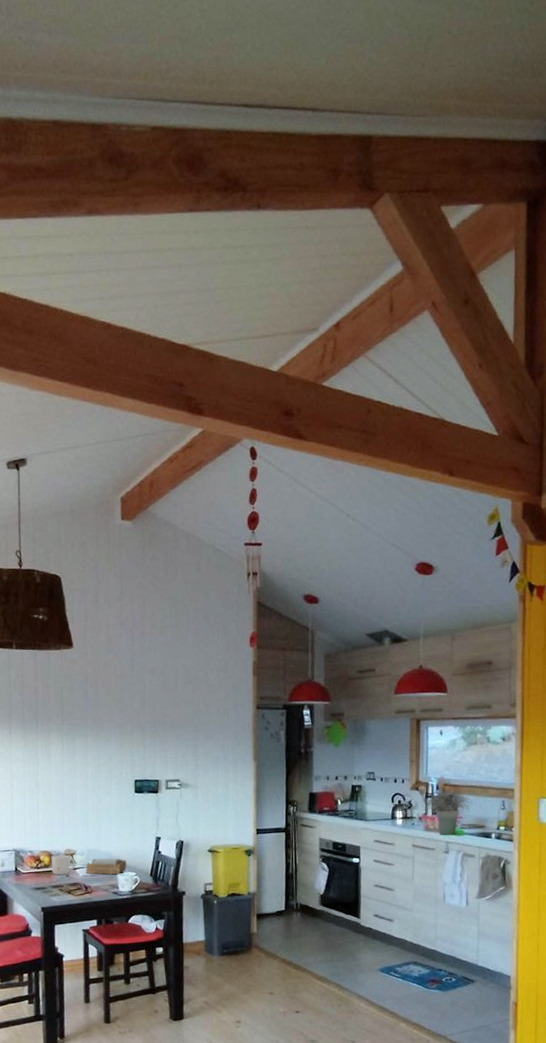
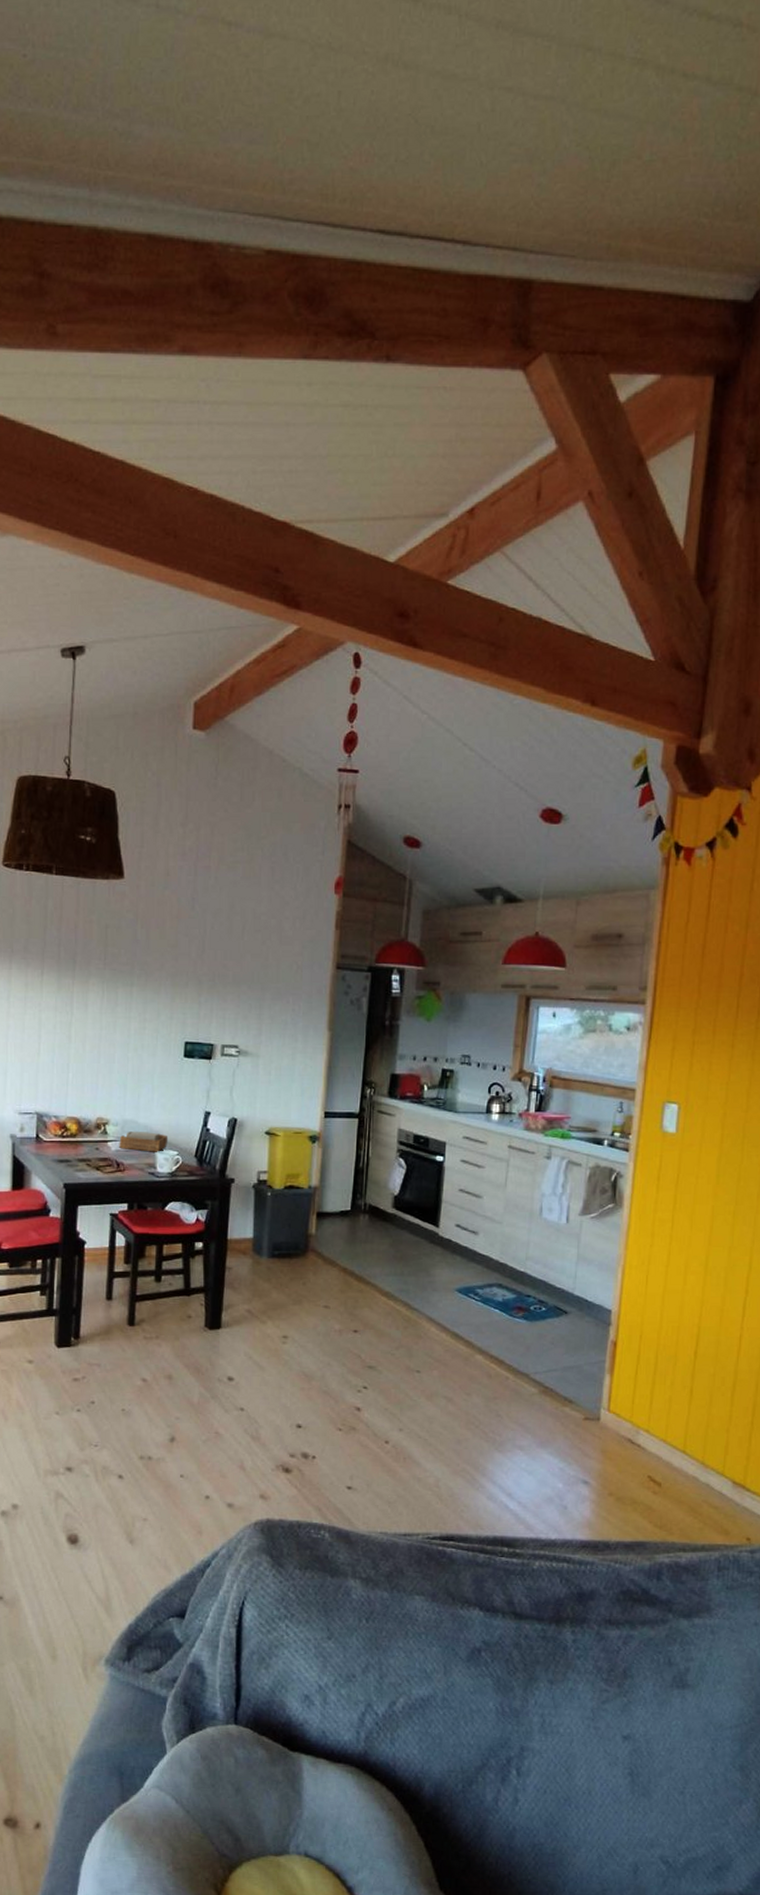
mug: present [51,854,76,875] -> none [79,1123,108,1148]
potted plant: present [421,790,473,836] -> none [523,1084,585,1139]

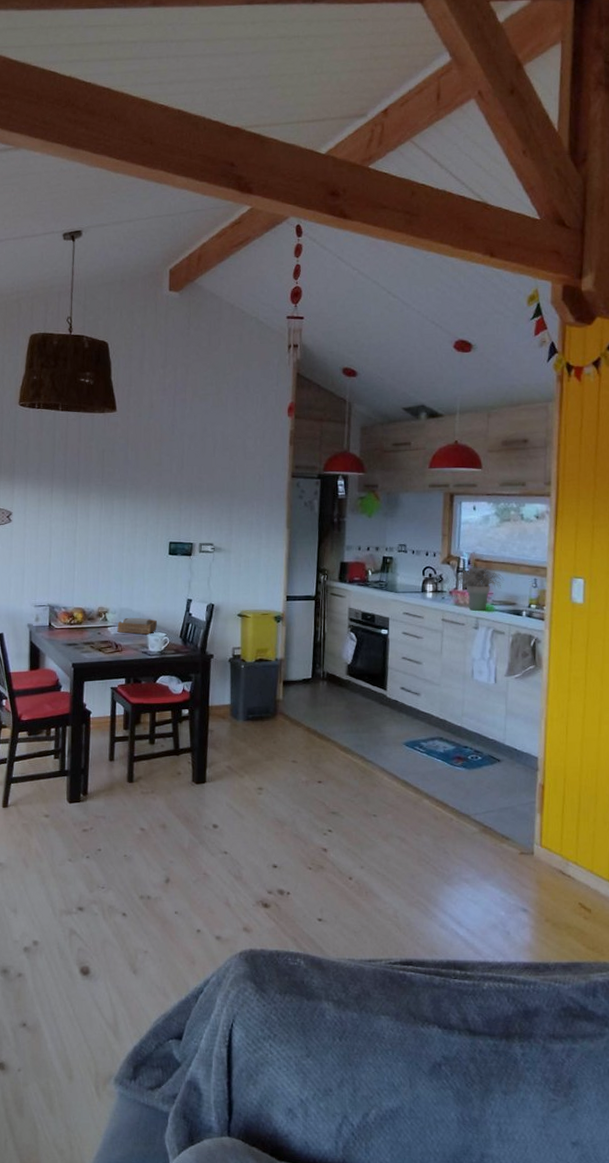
potted plant: none [523,1084,585,1139] -> present [452,566,504,612]

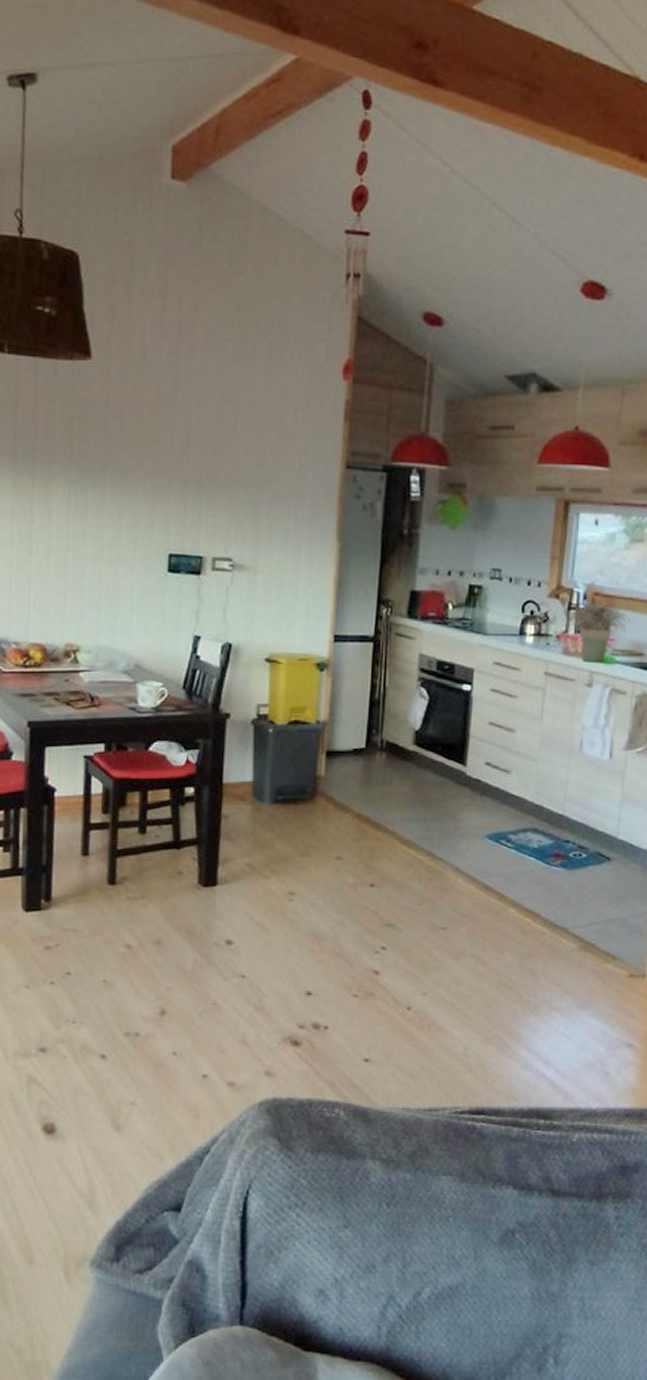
napkin holder: present [117,618,158,635] -> none [93,660,151,684]

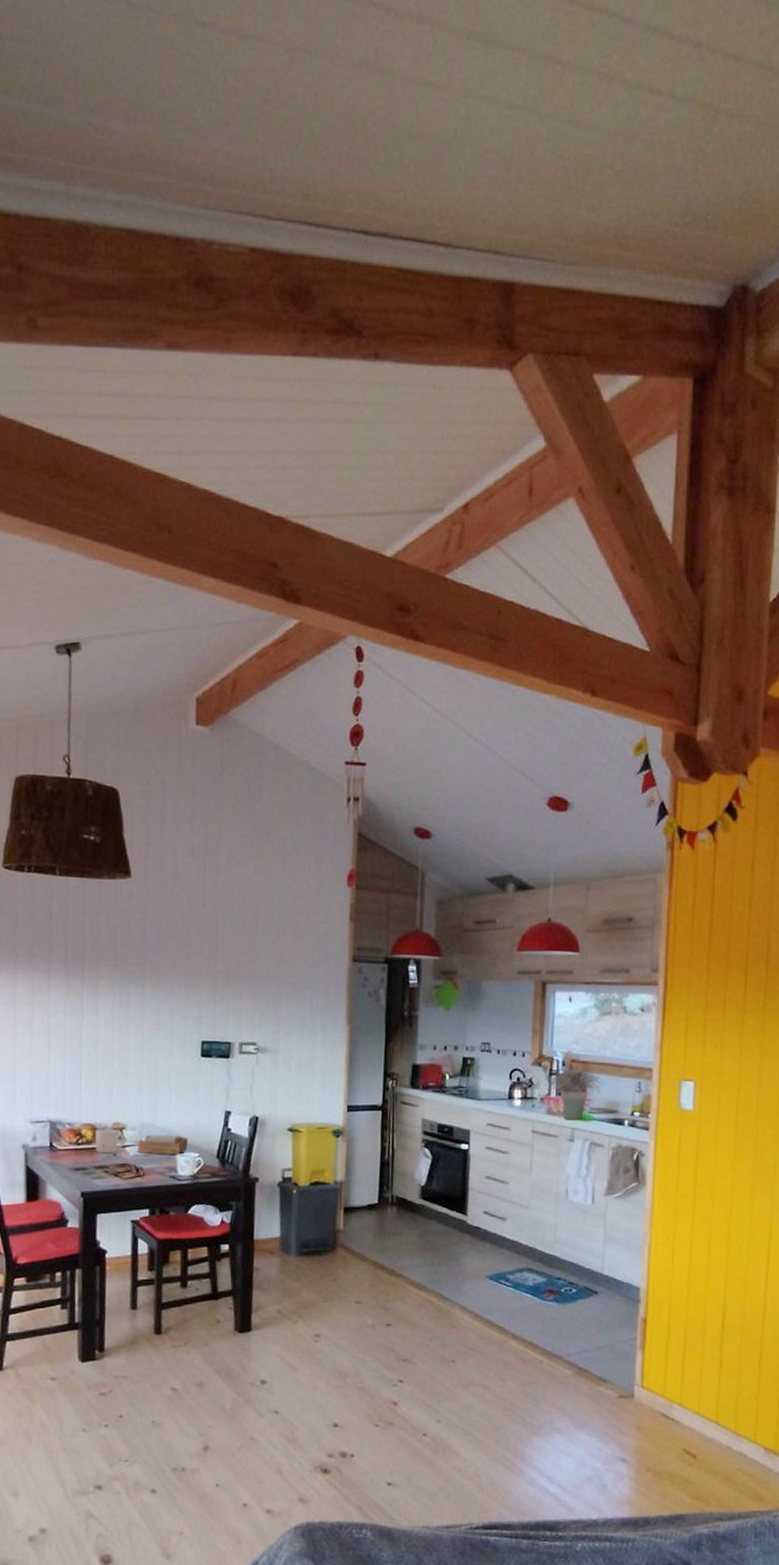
mug: none [44,651,79,679] -> present [95,1129,125,1154]
napkin holder: none [93,660,151,684] -> present [137,1134,189,1155]

